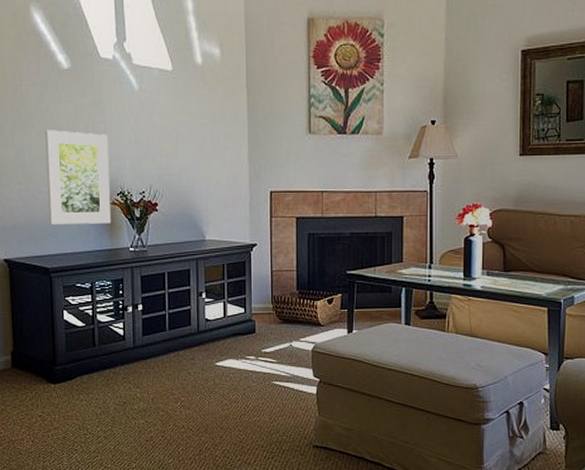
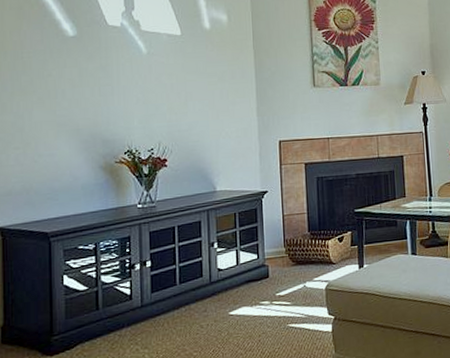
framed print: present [45,130,111,224] -> none [48,94,117,188]

